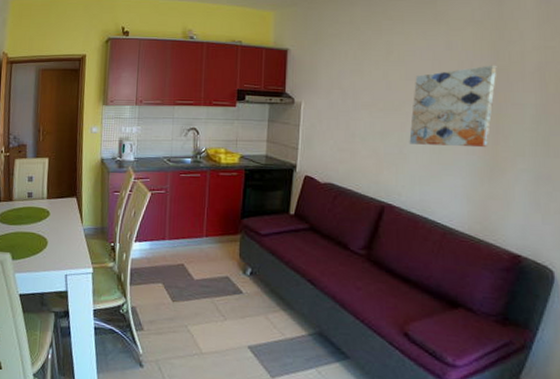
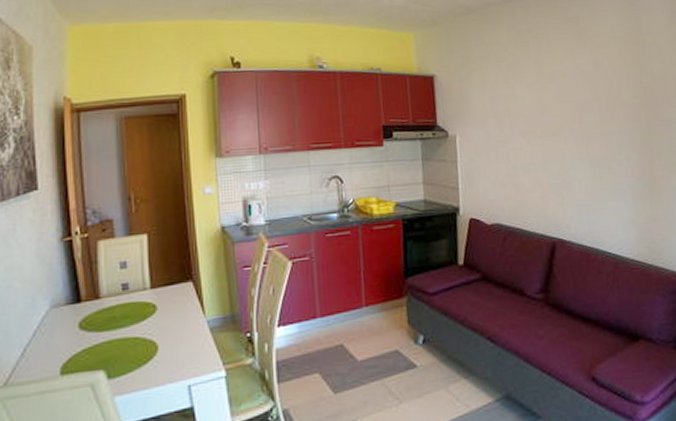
wall art: present [409,65,497,148] -> none [568,82,645,172]

